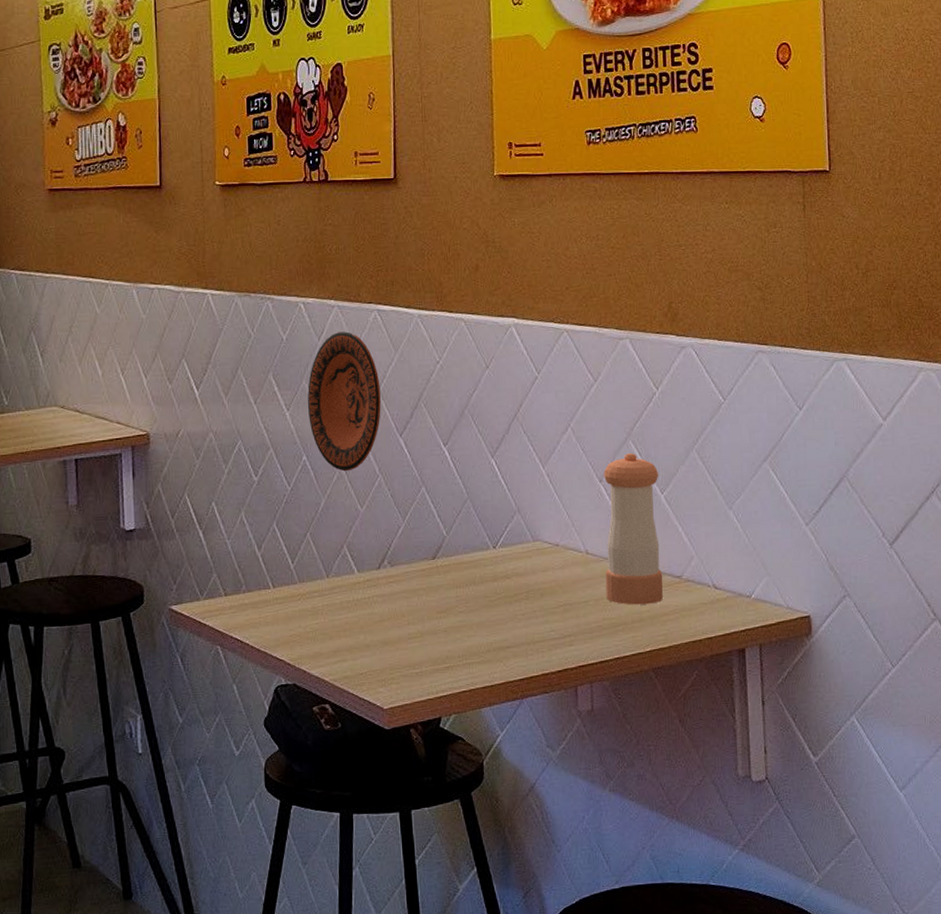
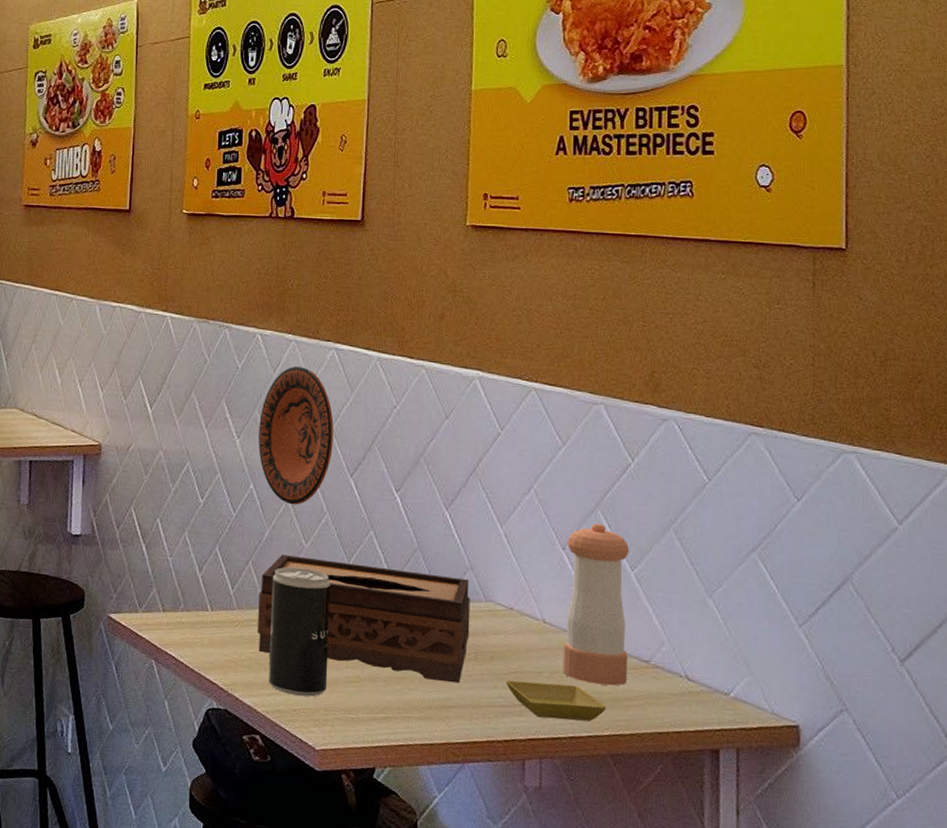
tissue box: none [319,521,521,624] -> present [258,554,470,684]
beverage can: none [331,532,391,659] -> present [269,567,330,697]
saucer: none [556,609,647,644] -> present [506,681,607,722]

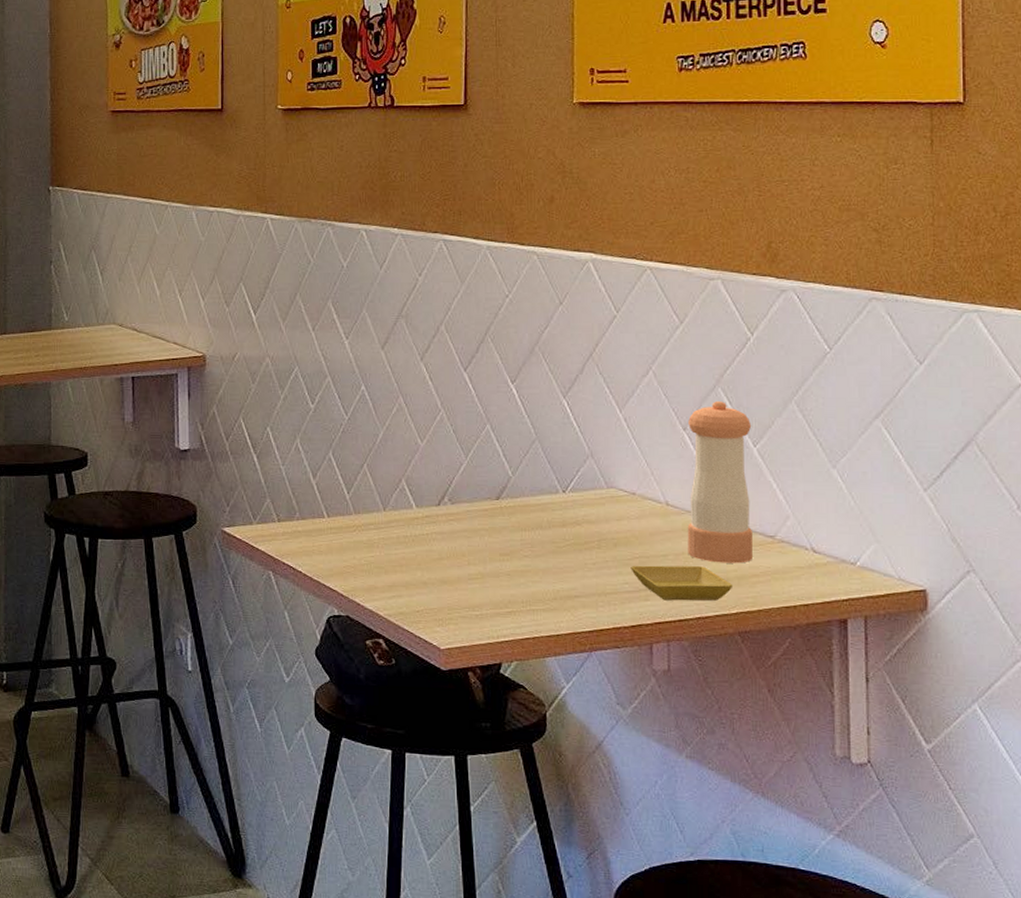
decorative plate: present [258,366,334,505] -> none [368,261,445,404]
tissue box: present [258,554,470,684] -> none [376,454,592,573]
beverage can: present [269,567,330,697] -> none [388,467,450,597]

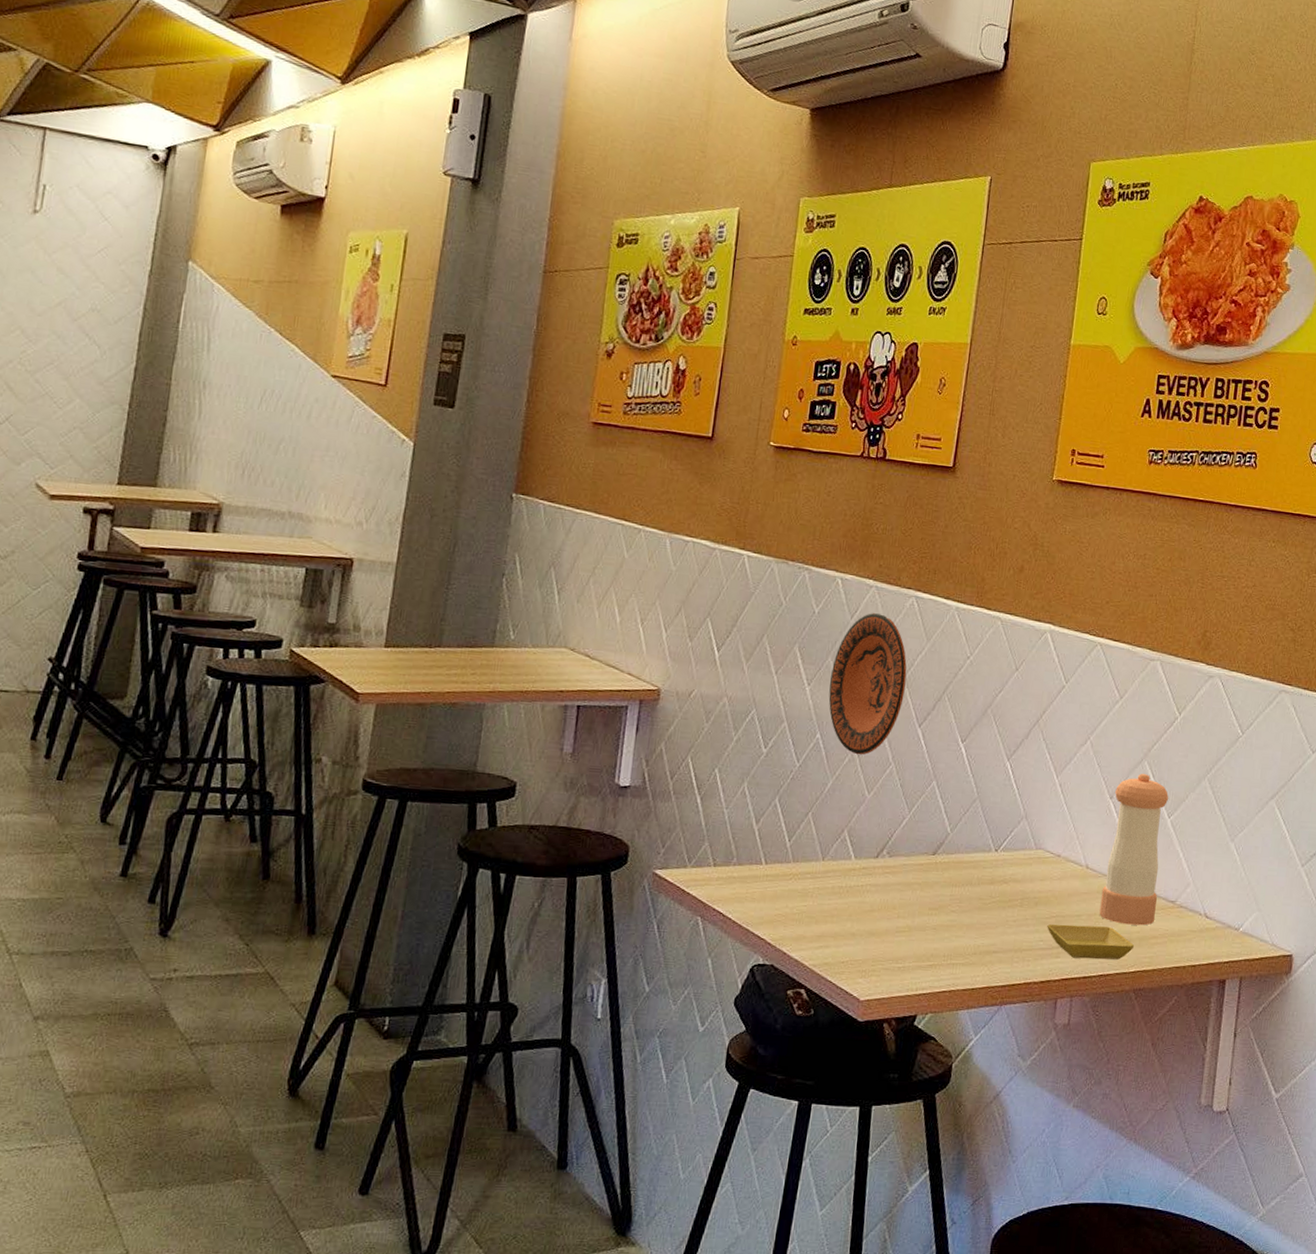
decorative plate: none [368,261,445,404] -> present [828,613,907,755]

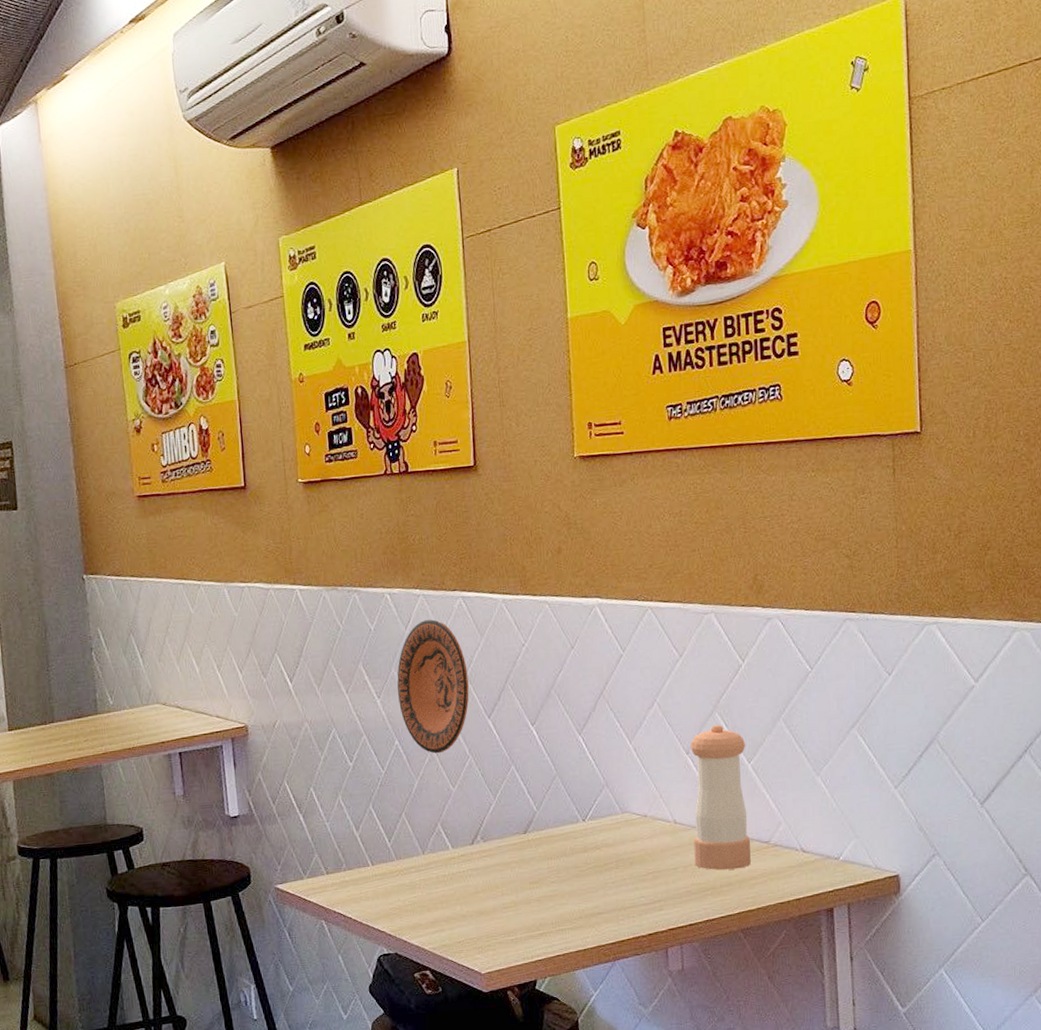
saucer: present [1047,924,1135,960] -> none [646,875,735,909]

